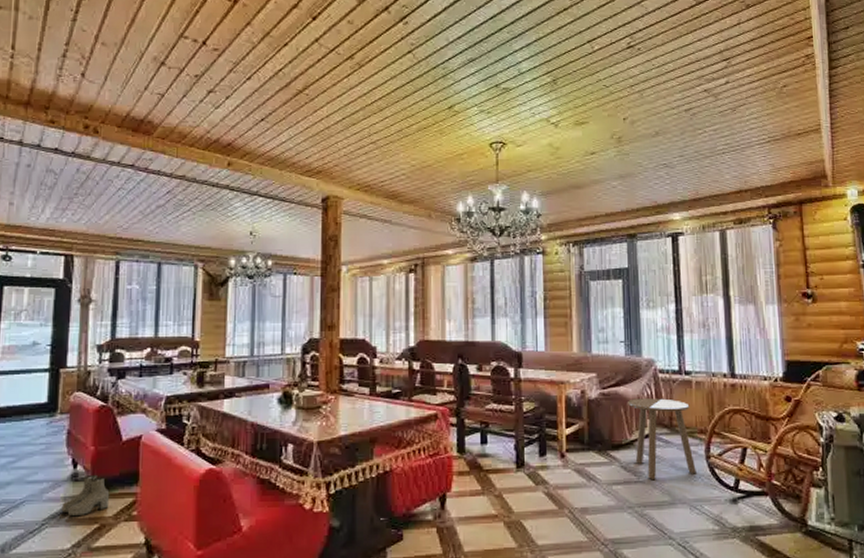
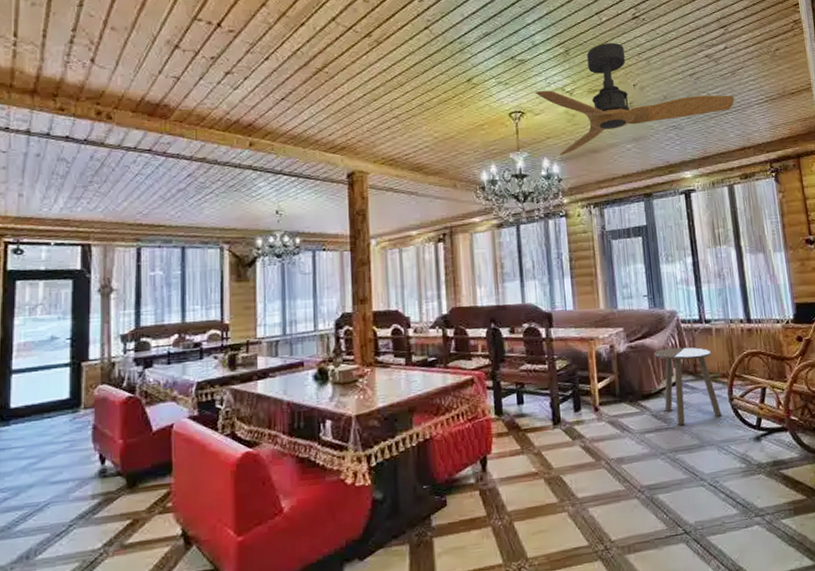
boots: present [61,474,110,517] -> none [90,468,142,515]
ceiling fan: none [519,72,733,189] -> present [536,42,735,155]

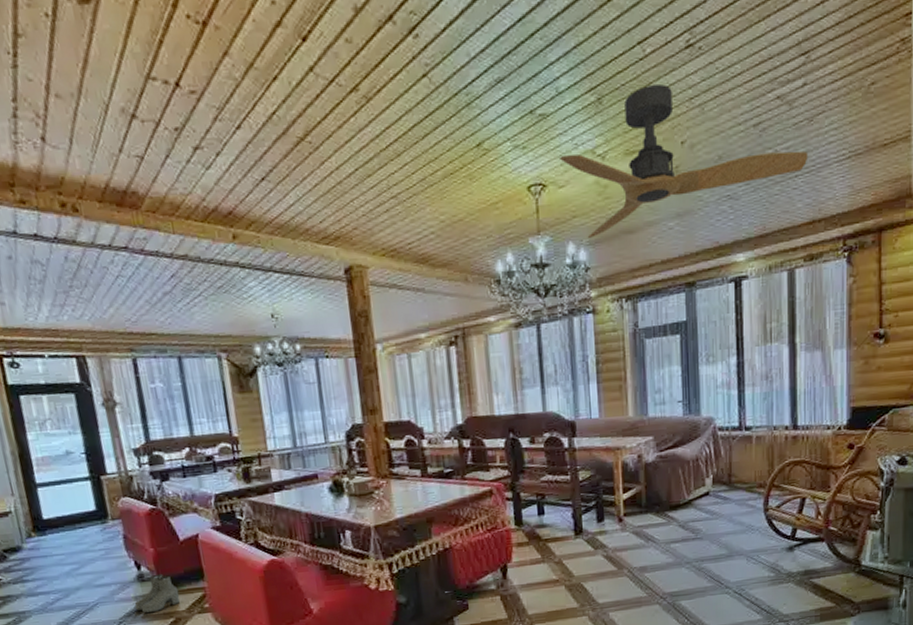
boots: none [90,468,142,515] -> present [134,573,180,614]
side table: present [653,347,722,425] -> none [685,456,754,535]

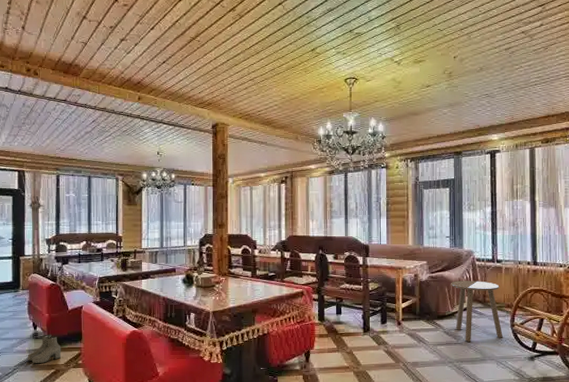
ceiling fan: present [560,83,809,238] -> none [368,18,544,116]
side table: none [685,456,754,535] -> present [450,281,503,342]

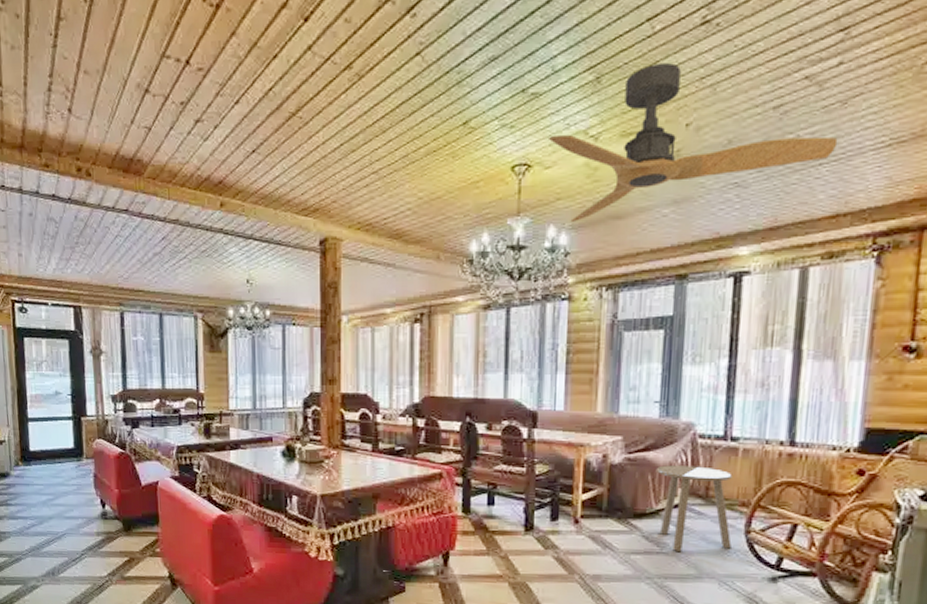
boots: present [27,334,61,364] -> none [96,514,135,550]
ceiling fan: none [368,18,544,116] -> present [549,62,838,222]

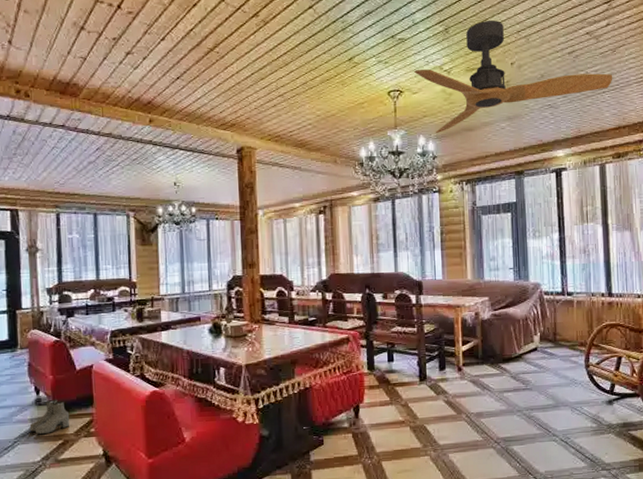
boots: none [96,514,135,550] -> present [29,399,70,435]
side table: present [655,465,732,551] -> none [515,317,577,387]

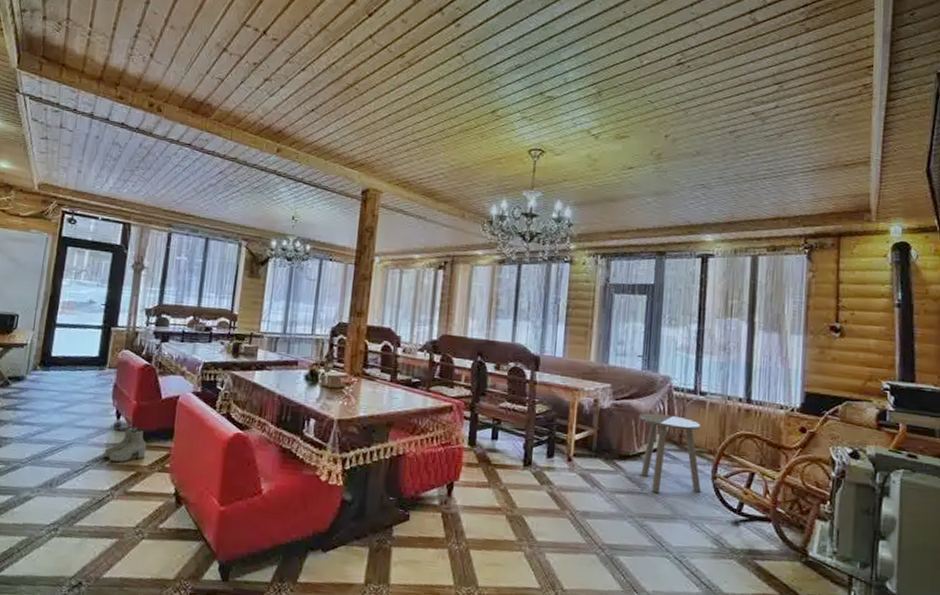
ceiling fan: present [414,20,613,133] -> none [559,87,777,200]
side table: none [515,317,577,387] -> present [638,412,701,493]

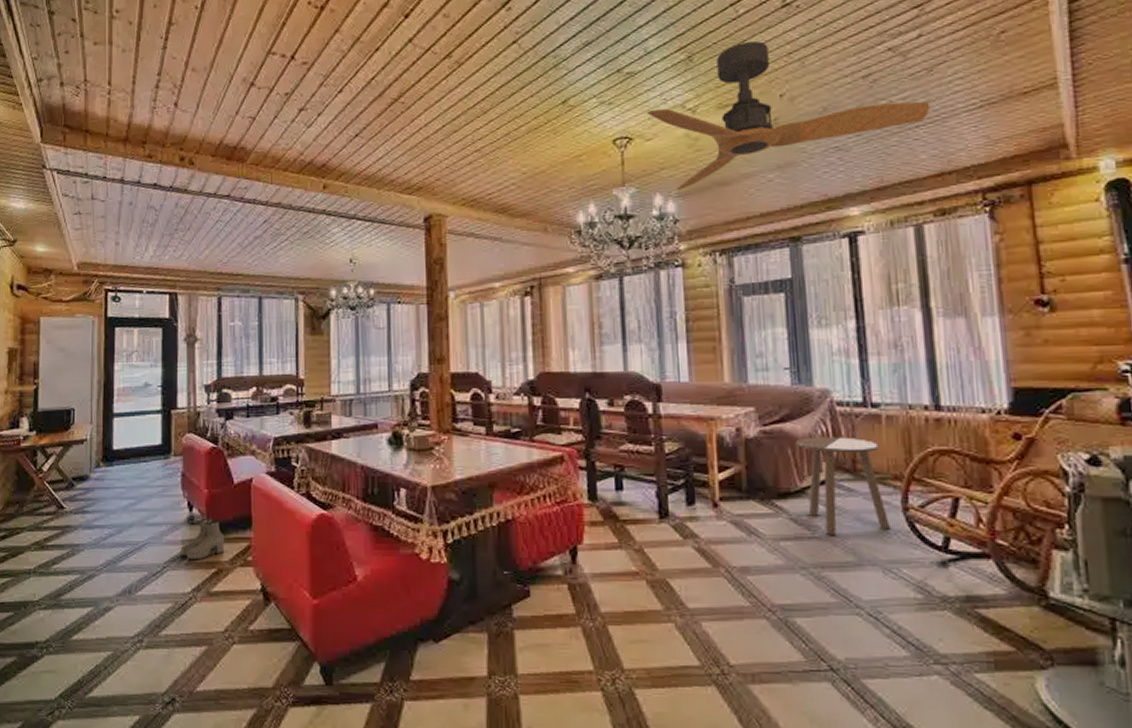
ceiling fan: none [559,87,777,200] -> present [647,41,931,190]

